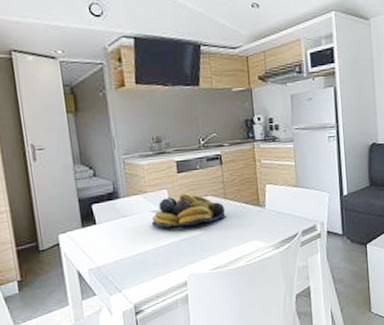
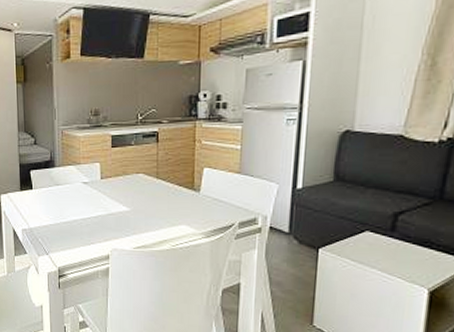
fruit bowl: present [151,193,226,228] -> none [82,168,156,201]

